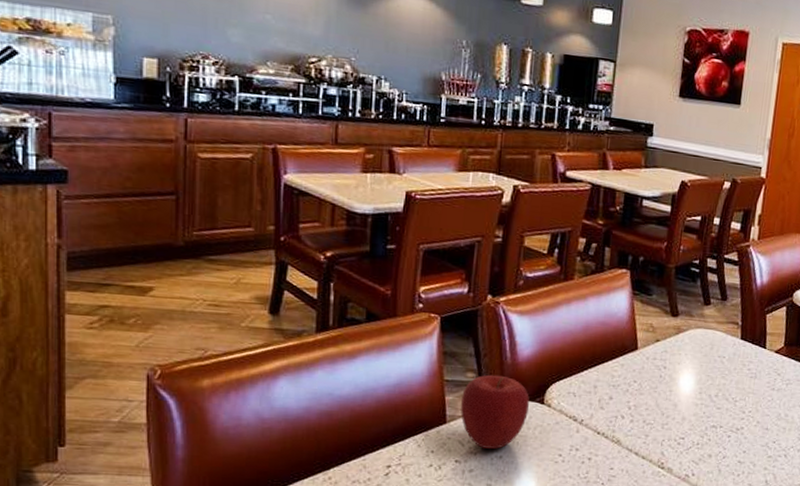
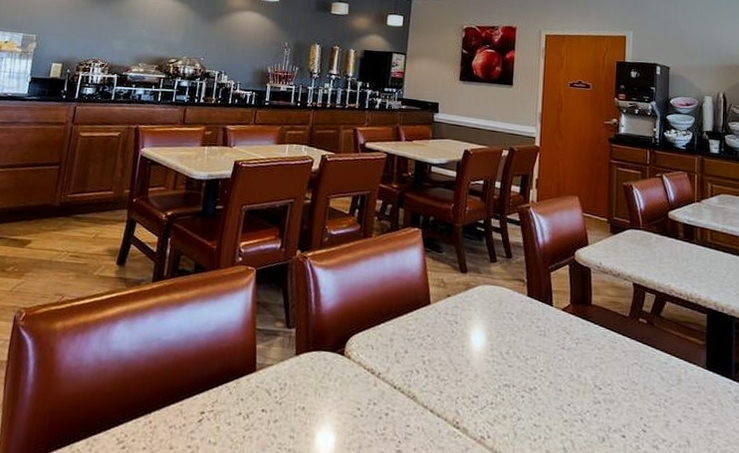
apple: present [460,374,529,449] -> none [269,325,331,400]

